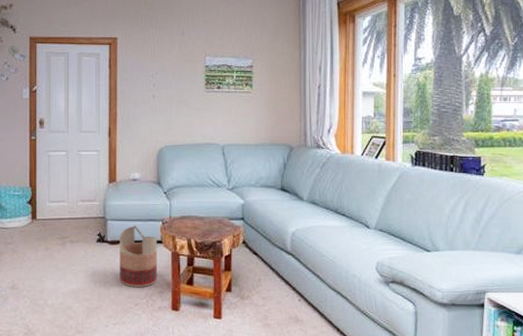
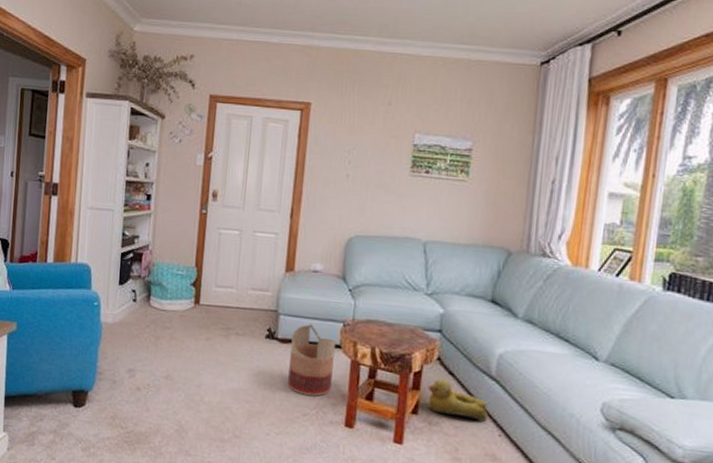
rubber duck: none [237,258,288,290] -> present [427,378,488,422]

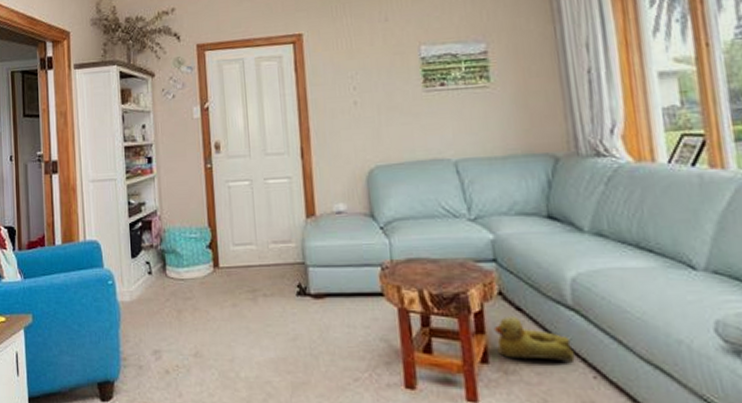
basket: present [288,323,336,396] -> none [325,271,381,356]

